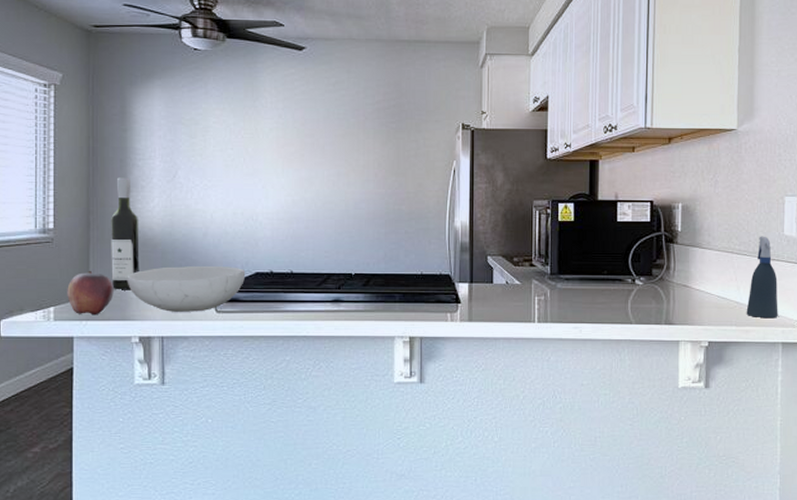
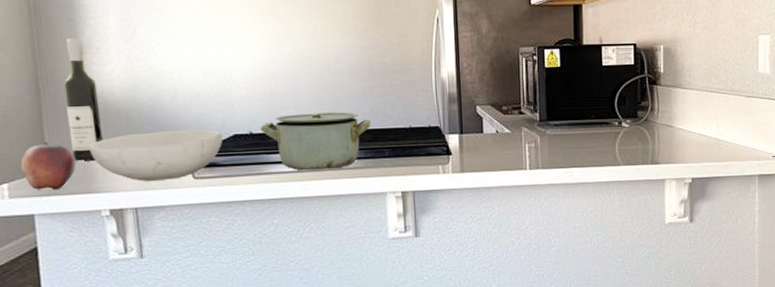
cooking pot: none [280,256,385,311] -> present [260,112,372,171]
spray bottle: present [746,236,778,319] -> none [725,74,755,153]

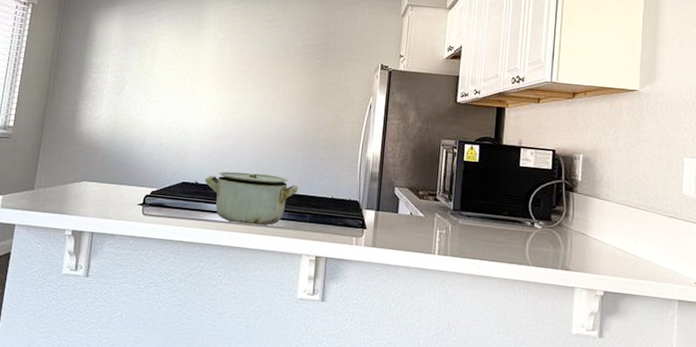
fruit: present [20,141,76,190] -> none [15,165,57,207]
bottle: present [63,38,103,162] -> none [55,86,87,187]
bowl: present [89,129,223,181] -> none [68,169,174,213]

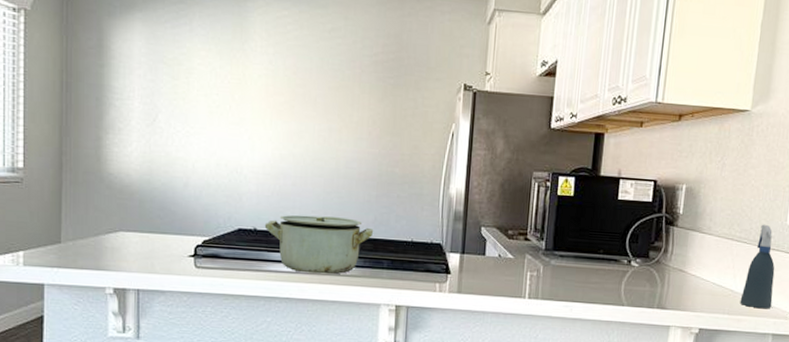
spray bottle: none [642,193,675,275] -> present [740,224,775,309]

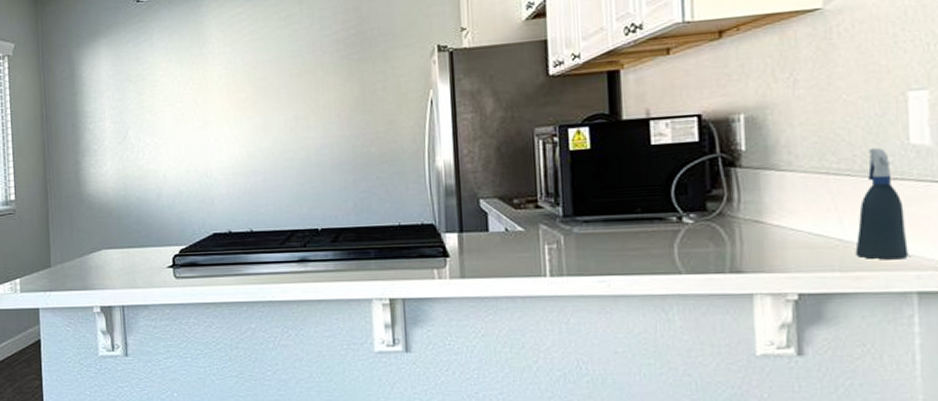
cooking pot: present [264,215,374,274] -> none [239,208,355,273]

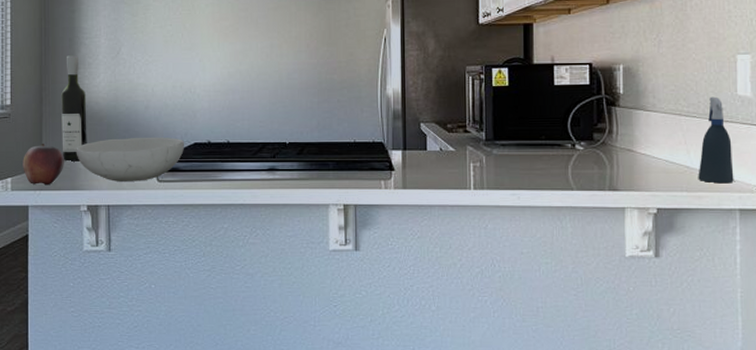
fruit: none [30,240,74,286] -> present [23,143,64,186]
bottle: none [66,142,97,259] -> present [60,55,87,162]
bowl: none [85,228,203,280] -> present [76,137,185,182]

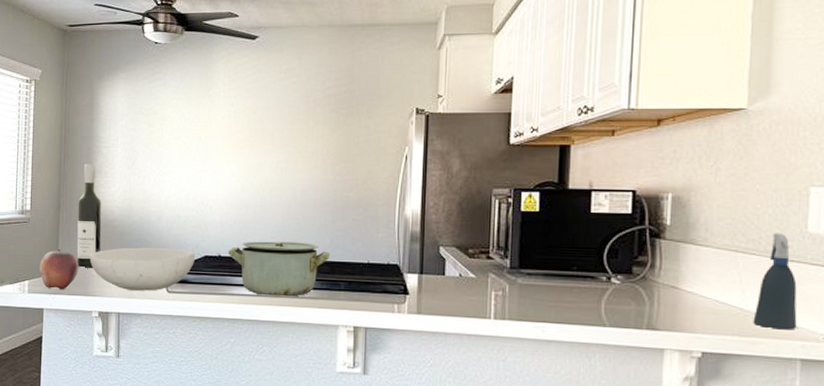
cooking pot: none [217,125,318,179] -> present [228,241,331,297]

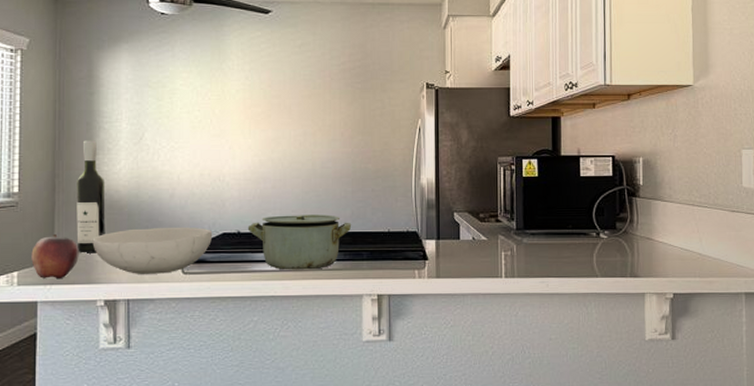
spray bottle: present [753,232,797,330] -> none [709,188,740,269]

